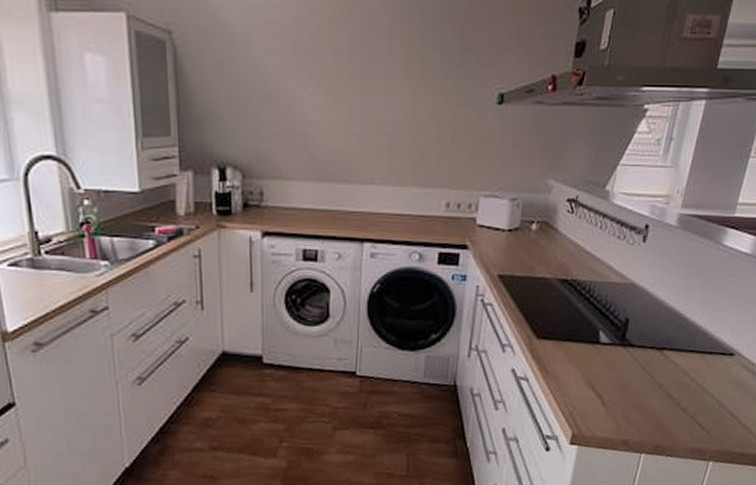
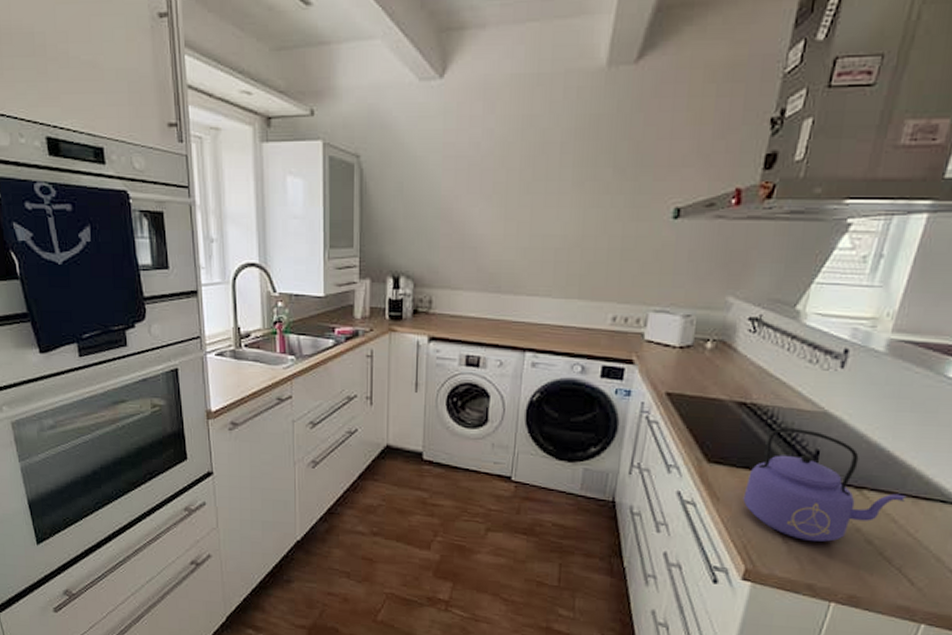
kettle: none [568,299,696,402] -> present [743,427,907,542]

